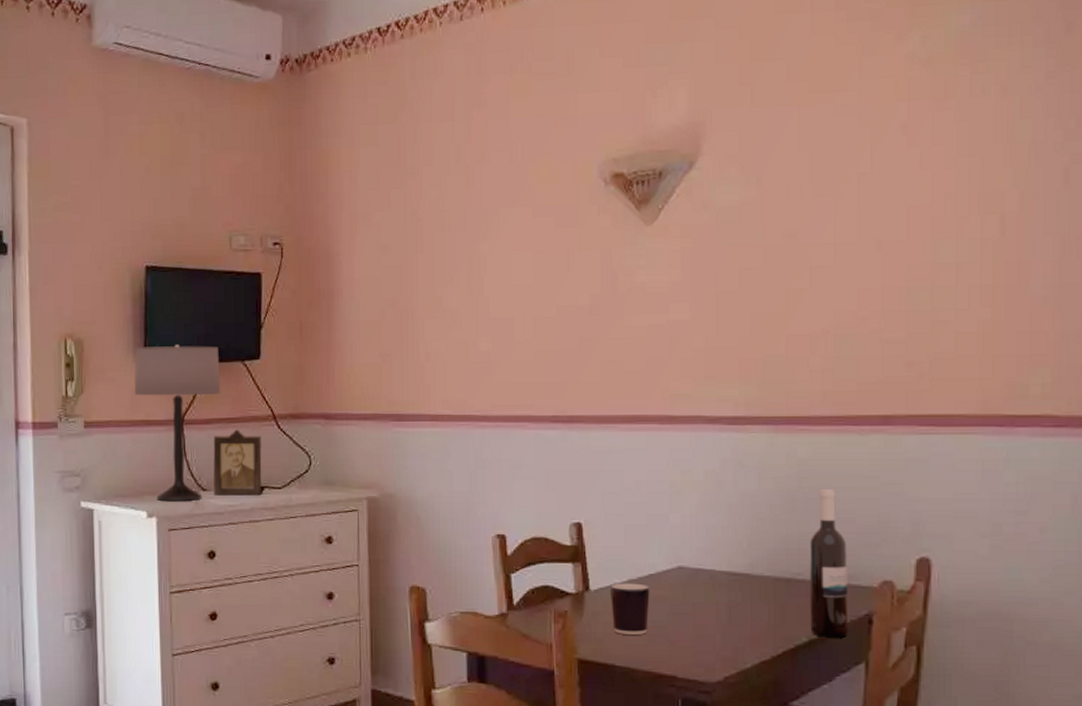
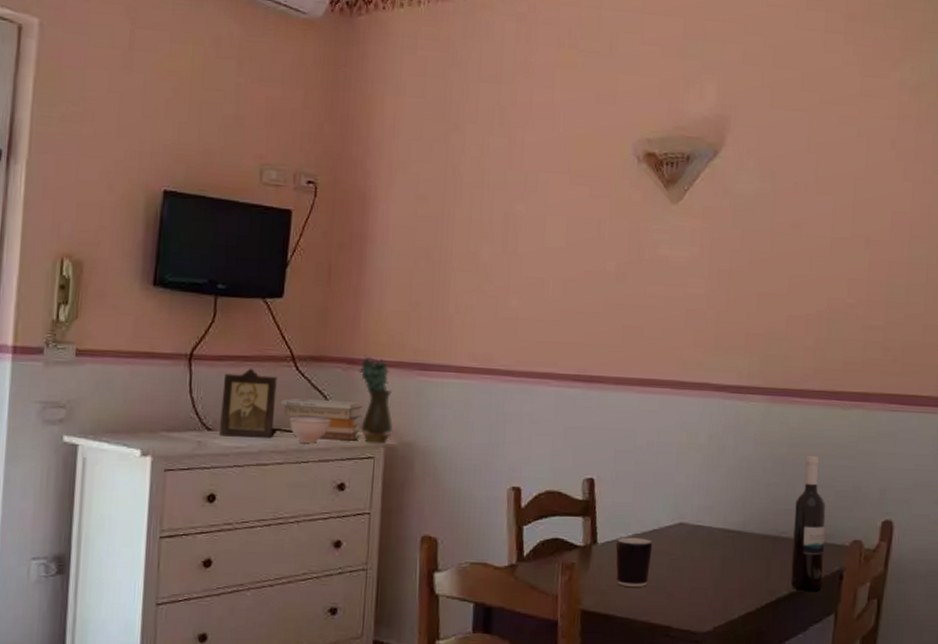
table lamp: present [134,343,221,502] -> none [138,274,238,441]
books: none [267,455,344,495] -> present [281,397,363,441]
bowl: none [275,474,315,500] -> present [288,416,332,444]
vase: none [336,410,373,497] -> present [359,355,393,445]

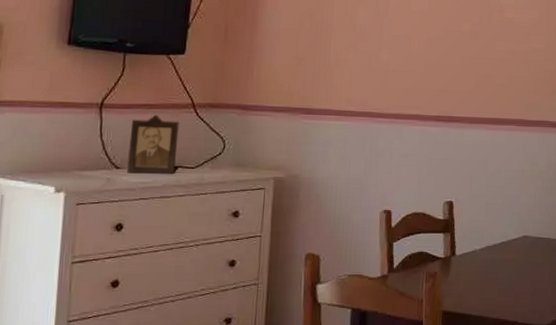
books: present [281,397,363,441] -> none [183,139,255,175]
bowl: present [288,416,332,444] -> none [189,155,228,179]
vase: present [359,355,393,445] -> none [251,102,281,178]
mug: present [615,537,653,588] -> none [471,249,502,291]

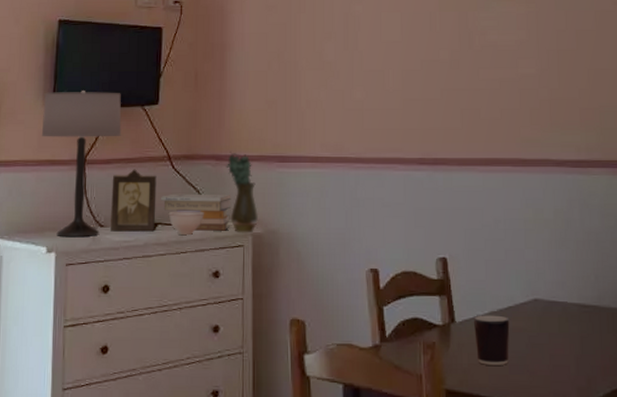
table lamp: none [53,35,145,178] -> present [41,90,122,238]
books: none [183,139,255,175] -> present [161,193,231,231]
bowl: none [189,155,228,179] -> present [168,211,205,236]
vase: none [251,102,281,178] -> present [226,152,258,234]
mug: none [471,249,502,291] -> present [473,315,510,366]

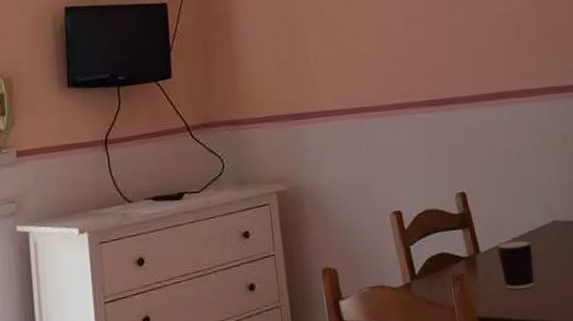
table lamp: present [41,90,122,238] -> none [60,71,139,217]
photo frame: present [111,169,157,232] -> none [135,143,182,206]
books: present [161,193,231,231] -> none [184,157,253,196]
bowl: present [168,211,205,236] -> none [193,176,229,202]
vase: present [226,152,258,234] -> none [243,115,281,193]

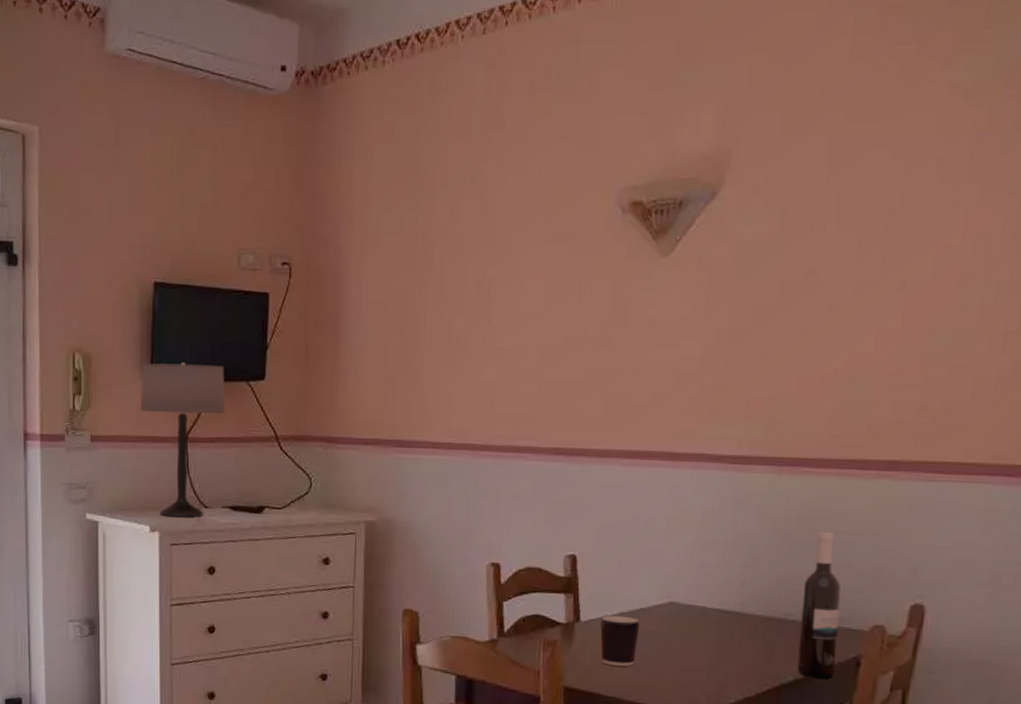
table lamp: none [60,71,139,217] -> present [140,361,225,518]

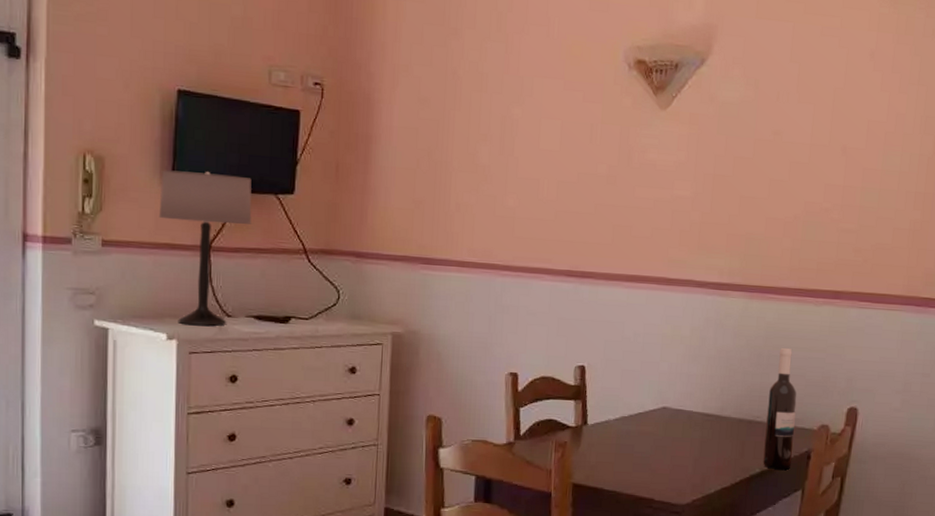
mug: present [600,615,640,667] -> none [604,419,638,465]

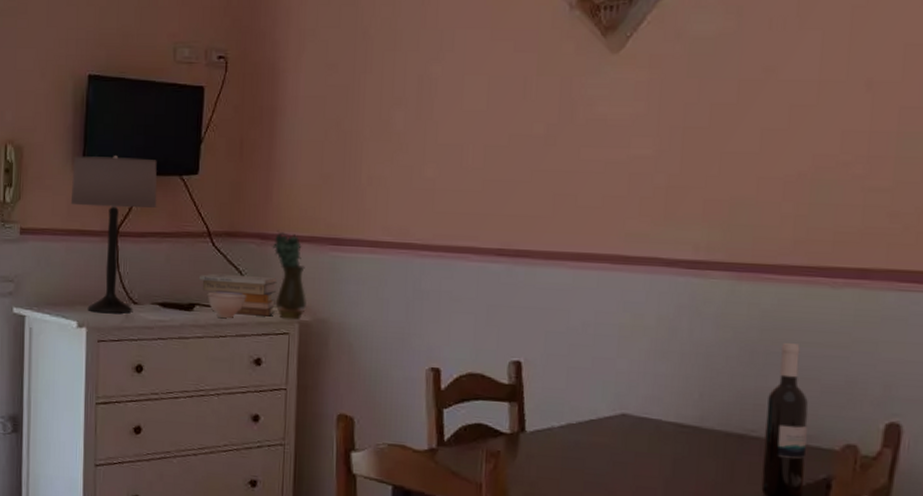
books: none [295,288,372,329] -> present [199,273,277,317]
bowl: none [302,305,343,331] -> present [207,292,247,319]
vase: none [367,250,399,333] -> present [272,231,306,321]

